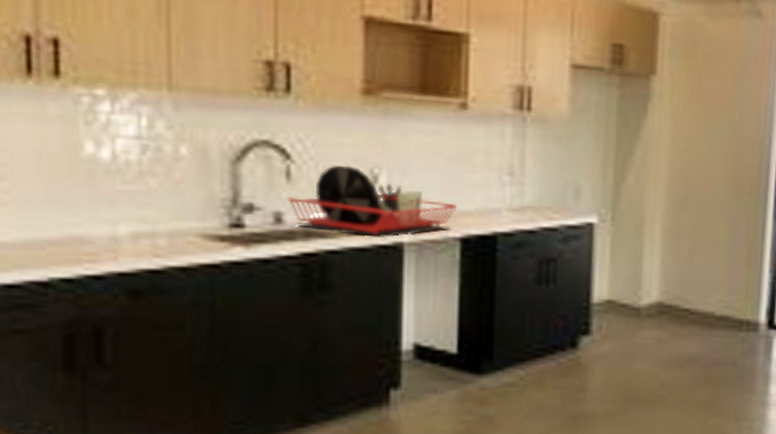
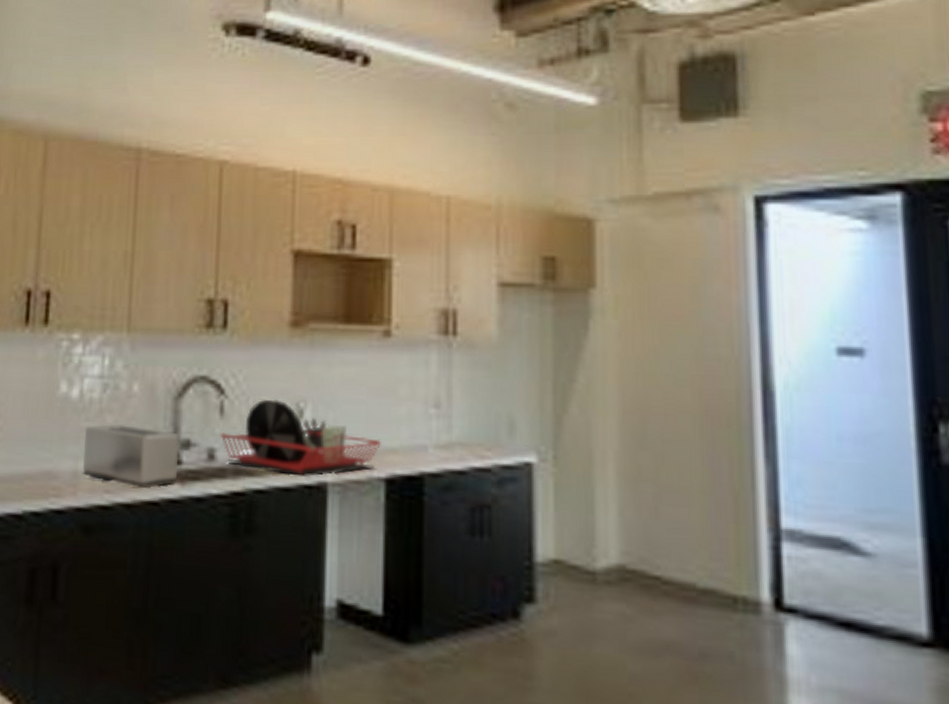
toaster: none [123,187,241,252] -> present [83,424,180,489]

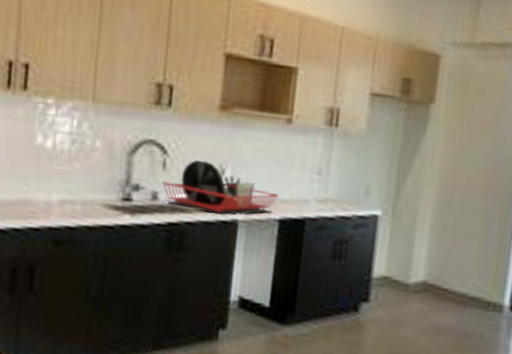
toaster: present [83,424,180,489] -> none [55,169,132,217]

